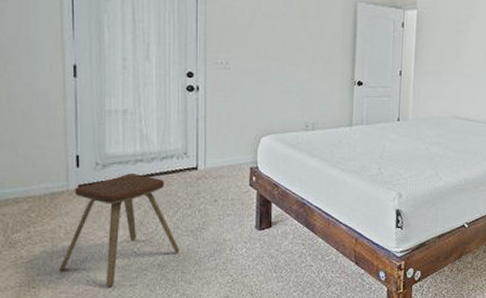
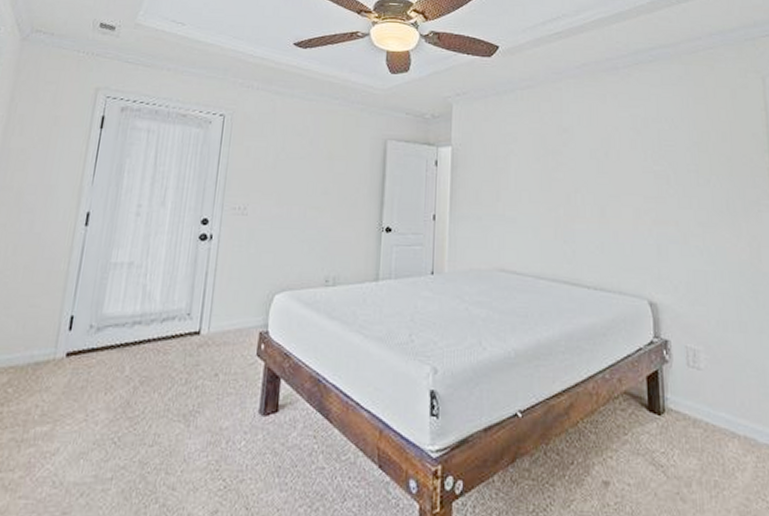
music stool: present [60,174,181,287] -> none [25,339,168,492]

